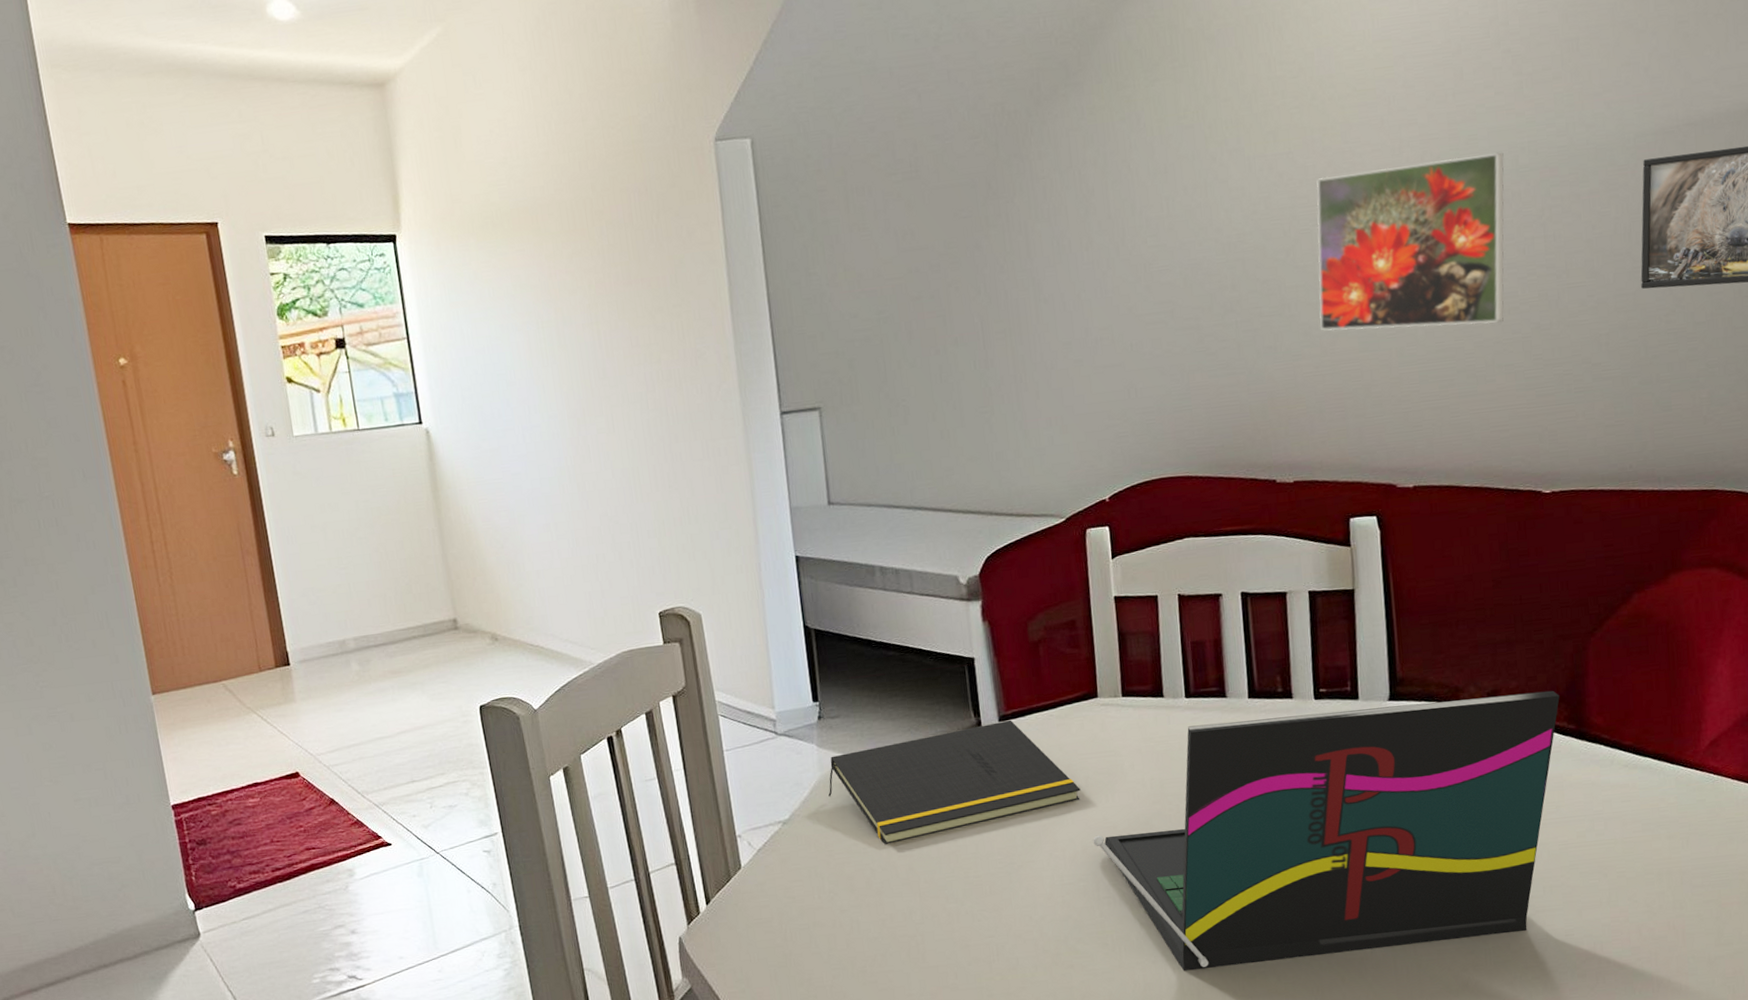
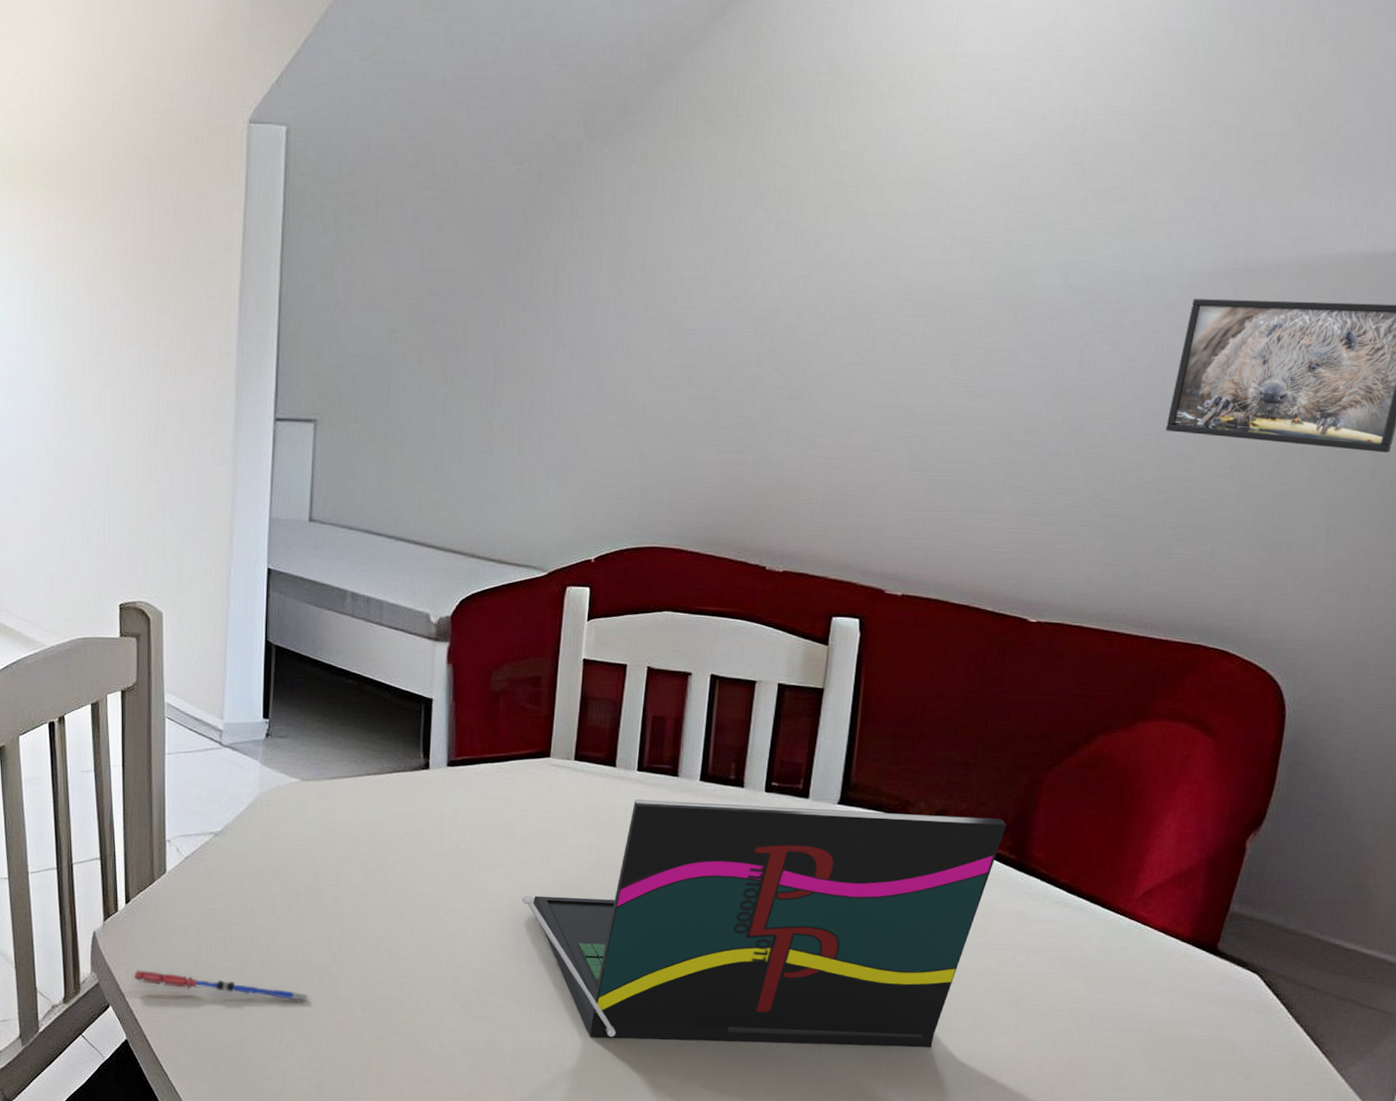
pen: none [724,967,899,981] -> present [133,969,308,1002]
notepad: present [828,720,1081,844] -> none [265,766,518,871]
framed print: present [1316,152,1505,331] -> none [837,263,1055,443]

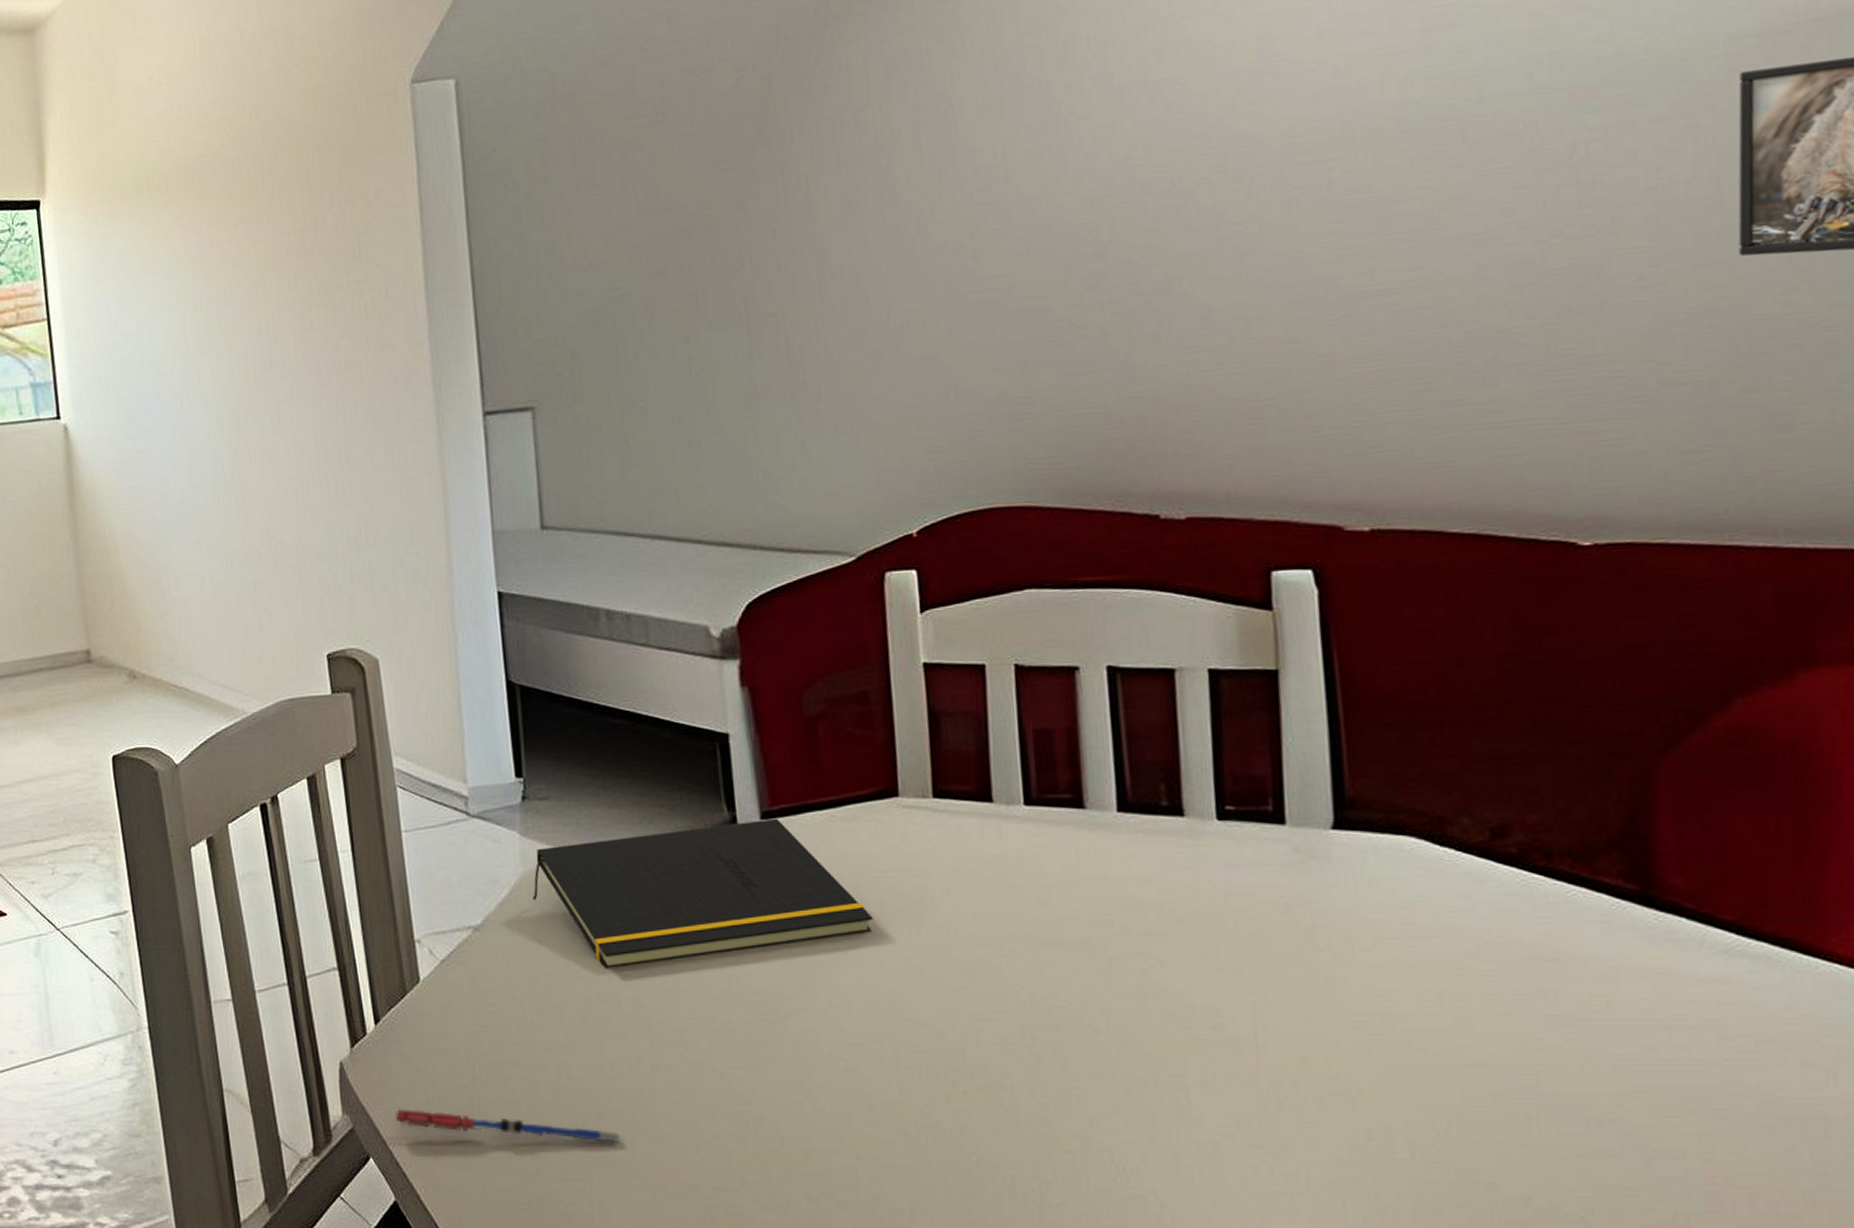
notepad: none [265,766,518,871] -> present [533,818,873,968]
laptop: present [521,799,1007,1048] -> none [889,831,1611,1183]

